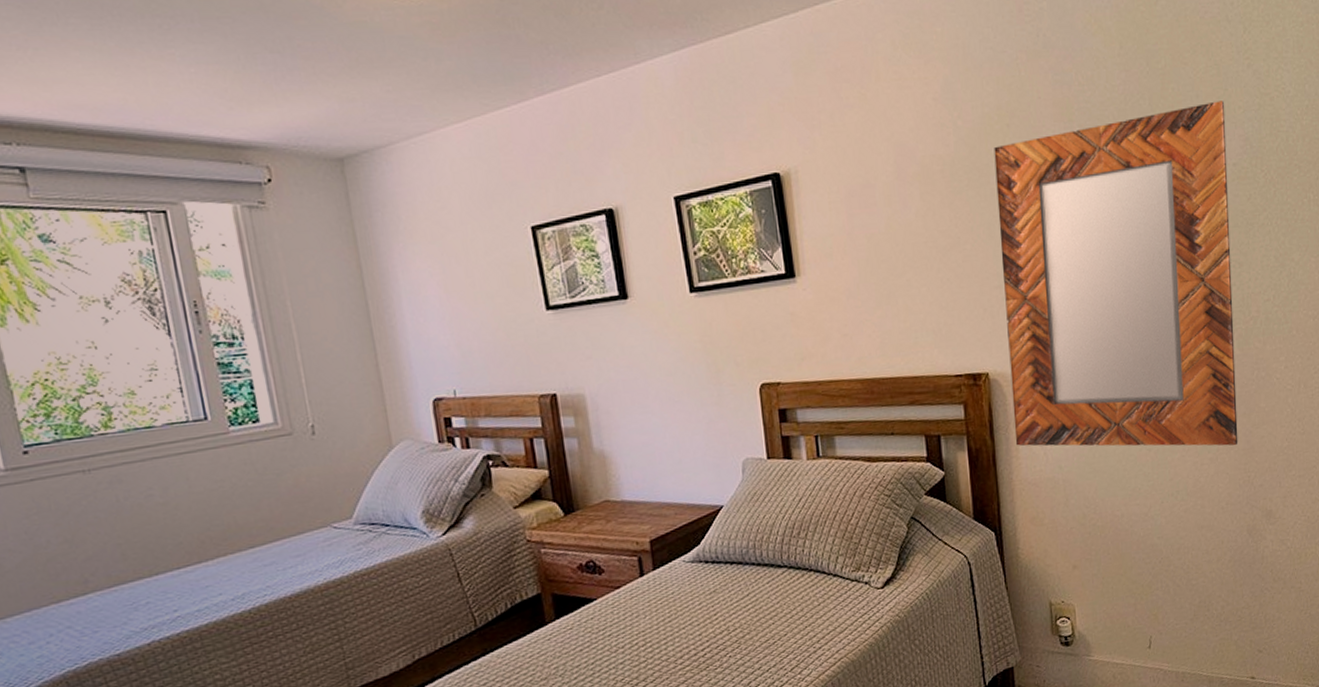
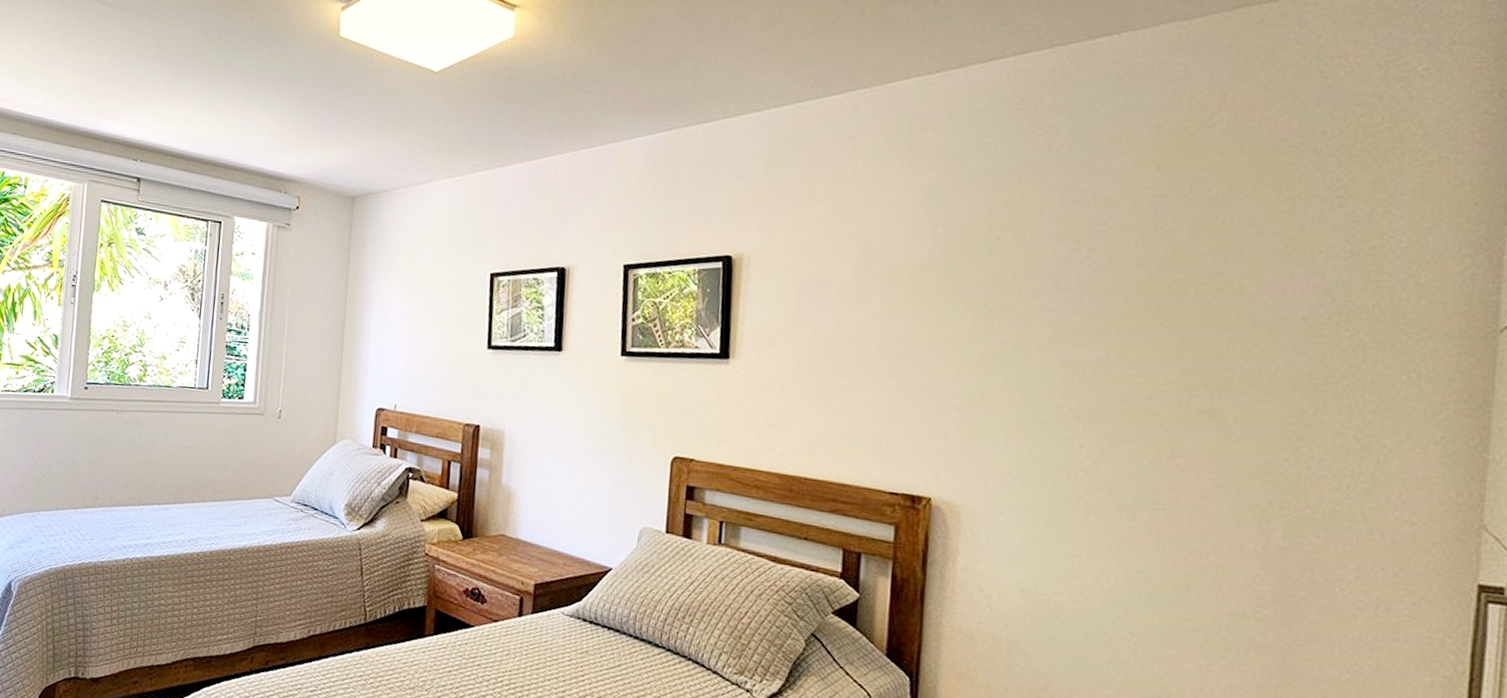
home mirror: present [994,101,1238,447] -> none [952,241,1299,660]

